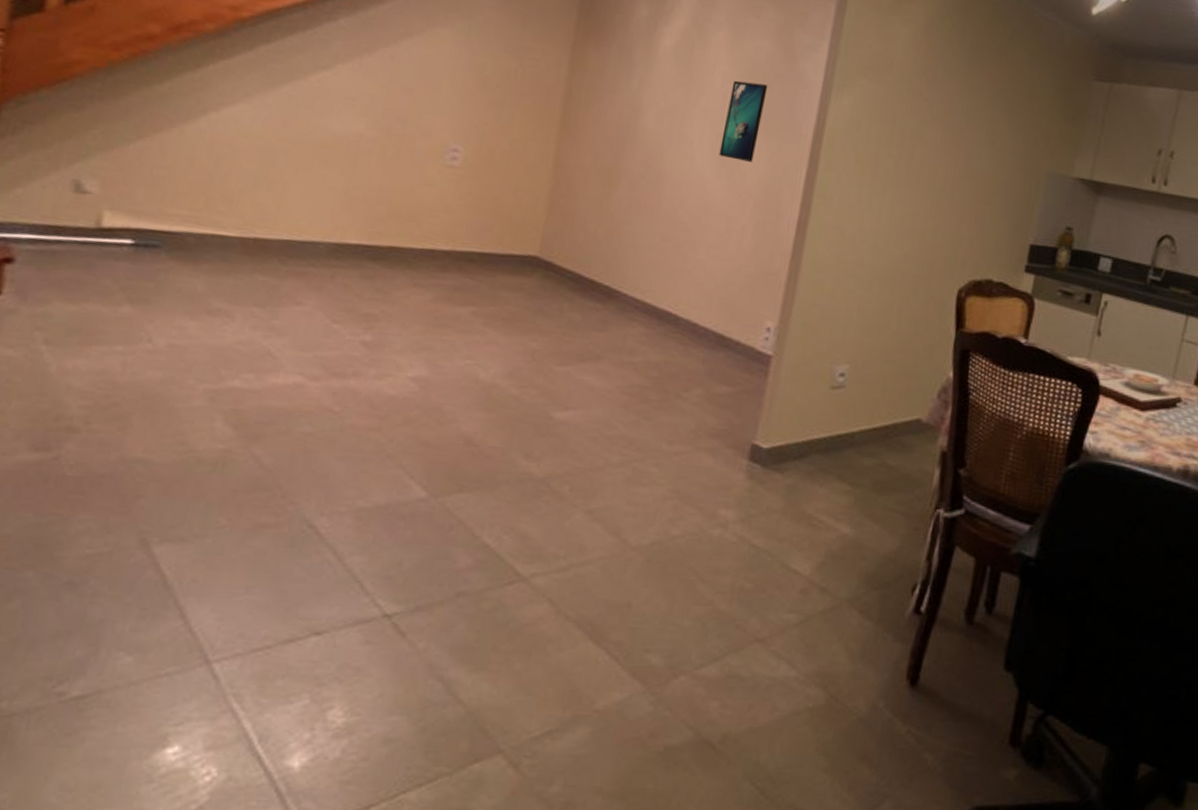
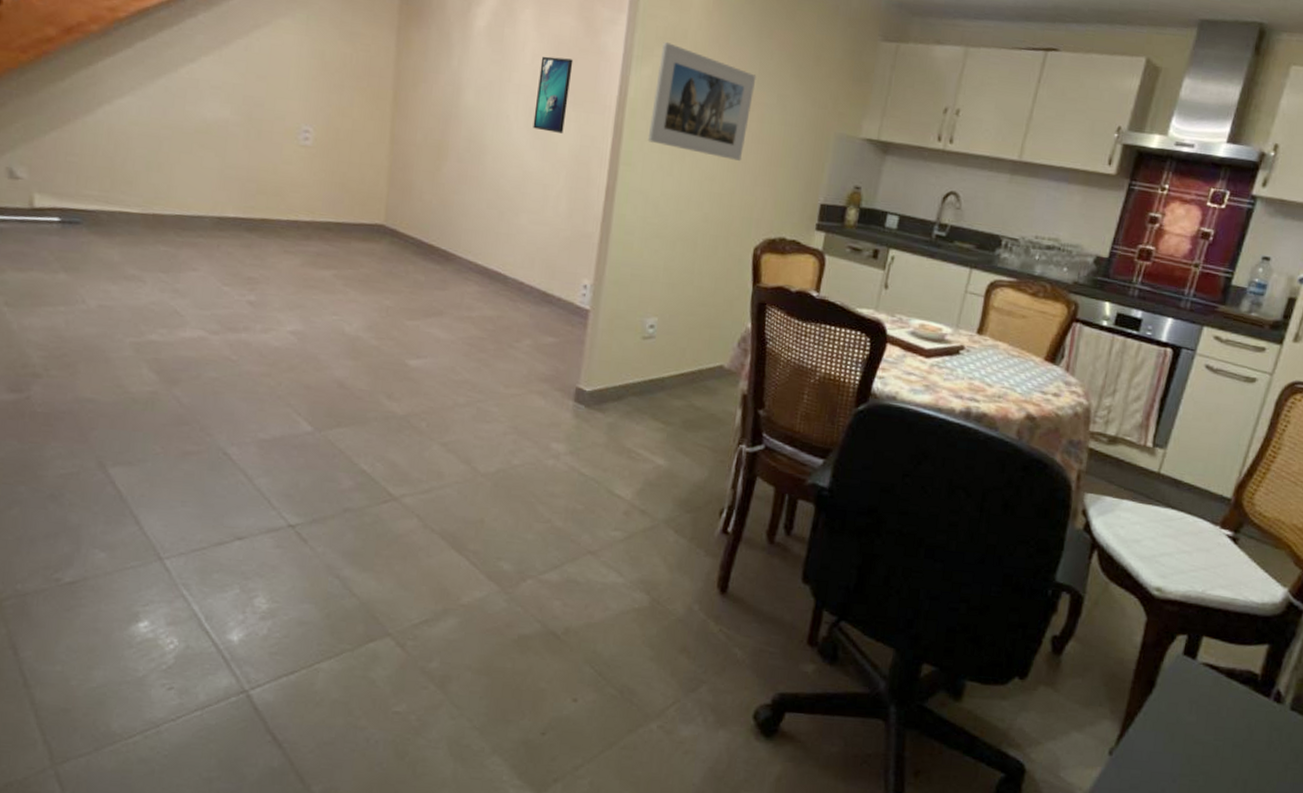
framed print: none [845,71,965,197] -> present [647,42,757,161]

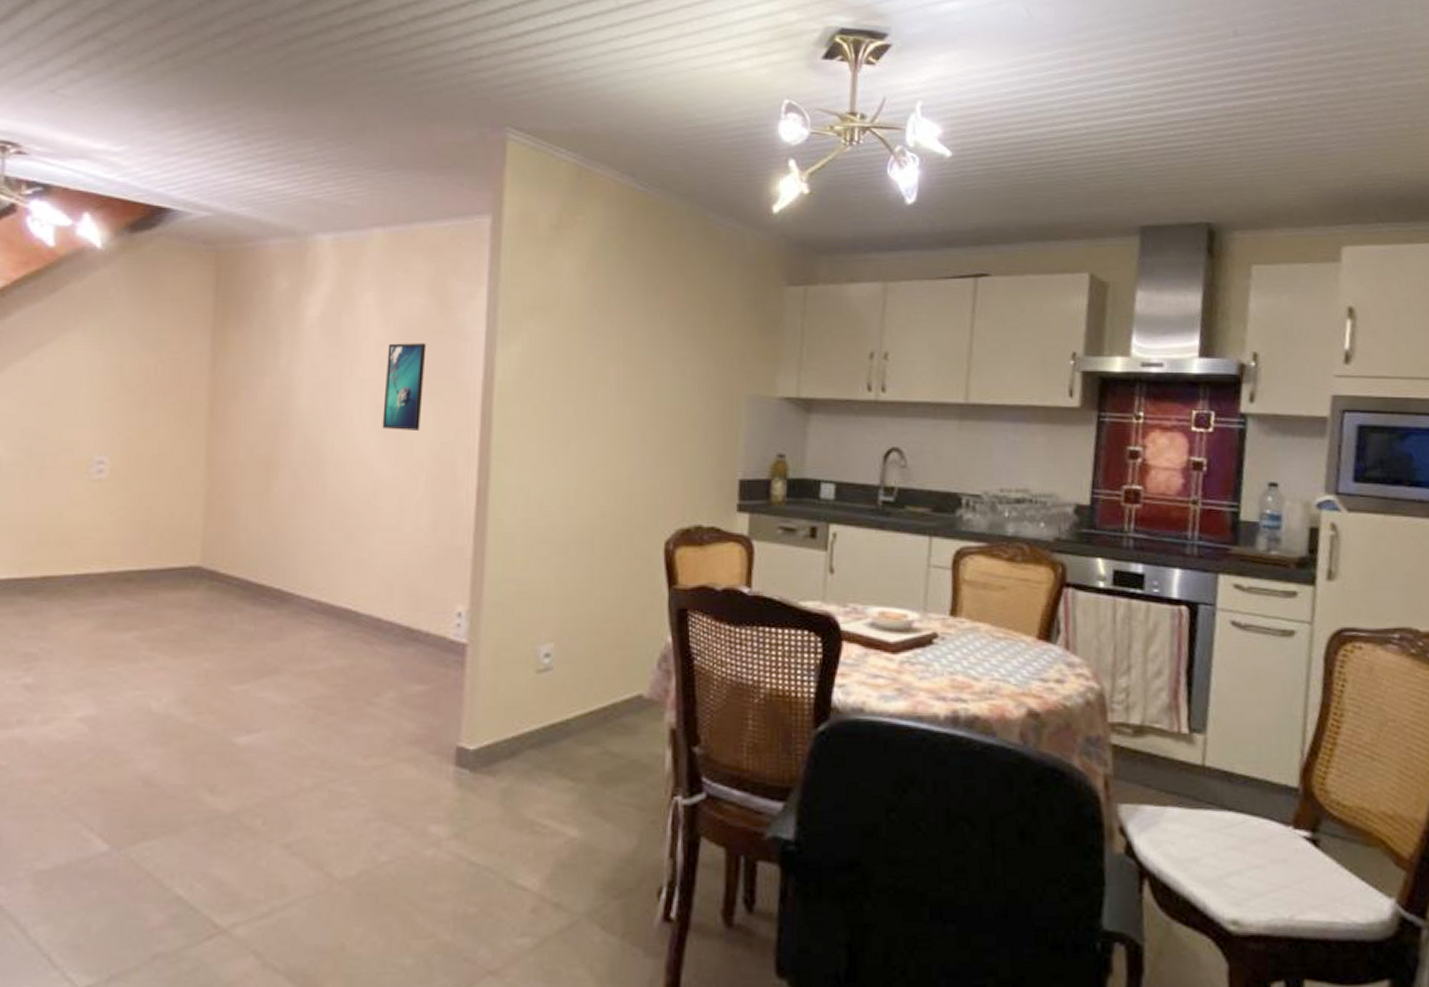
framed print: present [647,42,757,161] -> none [523,313,646,439]

